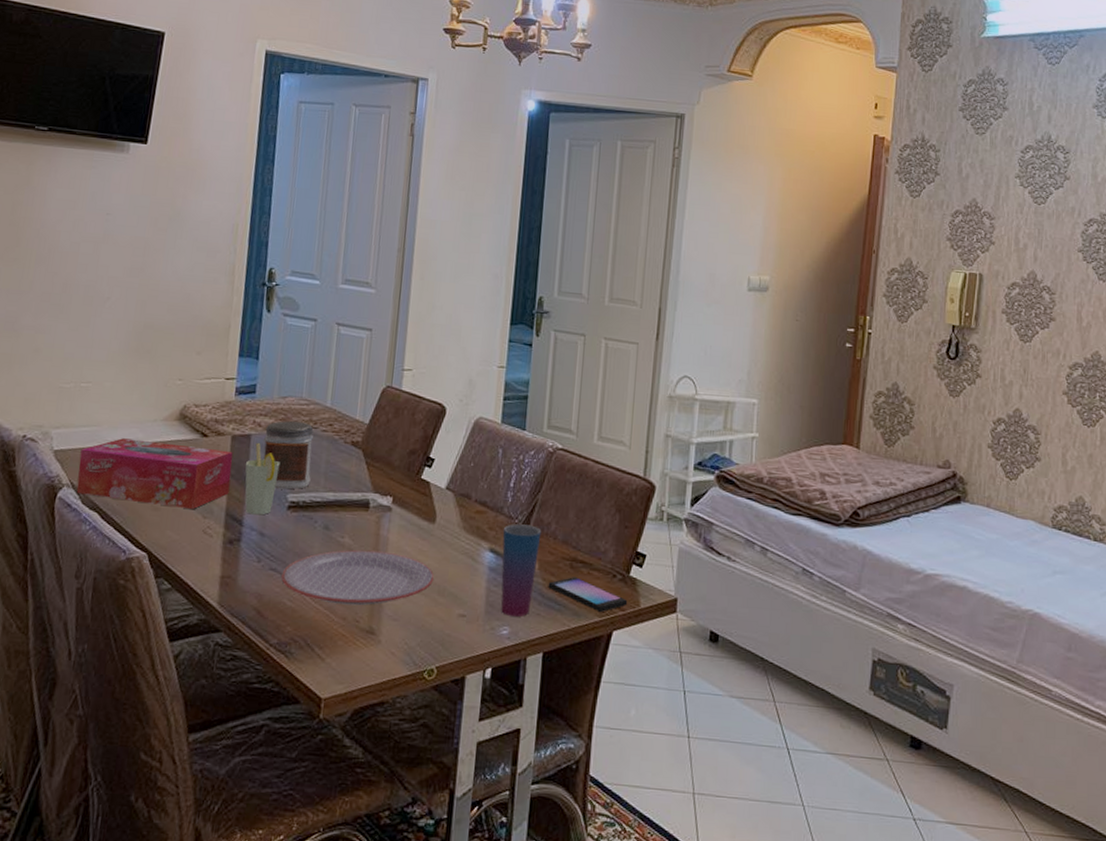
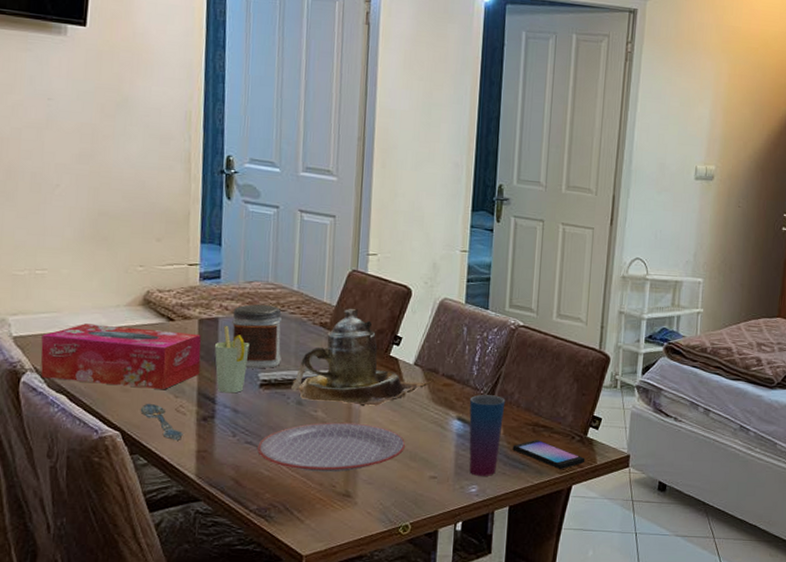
spoon: none [168,523,209,564] -> present [140,403,183,440]
teapot: none [319,426,466,534] -> present [291,308,434,407]

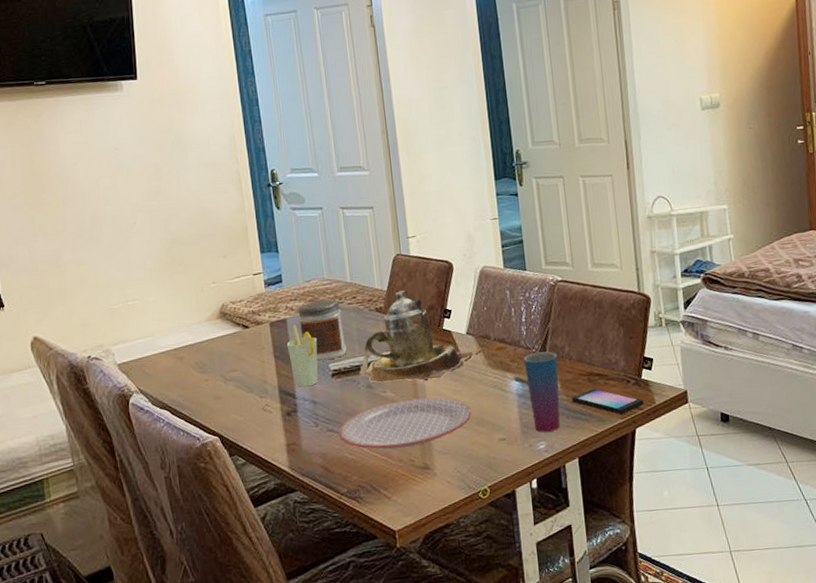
tissue box: present [40,324,201,389] -> none [141,336,278,398]
spoon: present [140,403,183,440] -> none [232,406,272,438]

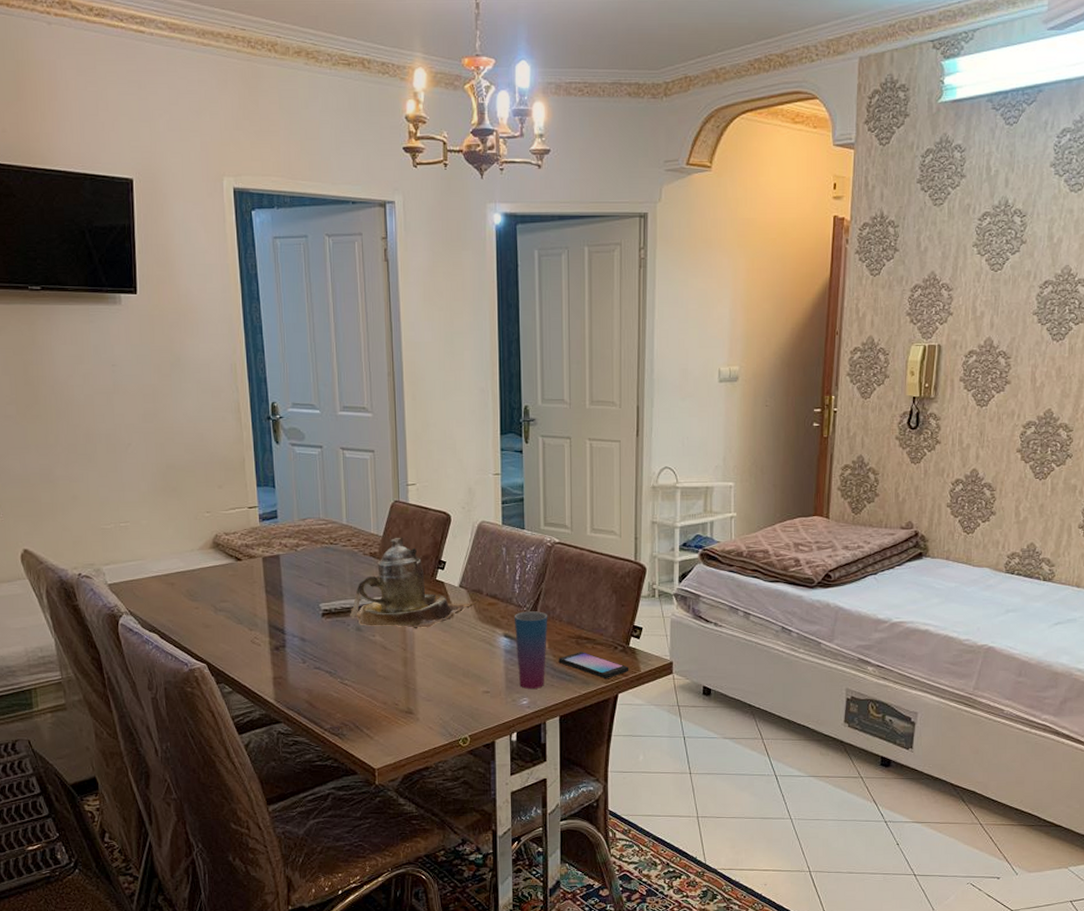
cup: present [286,324,318,388] -> none [278,561,310,624]
jar: present [298,299,347,362] -> none [291,540,339,600]
plate: present [339,397,472,450] -> none [326,645,459,692]

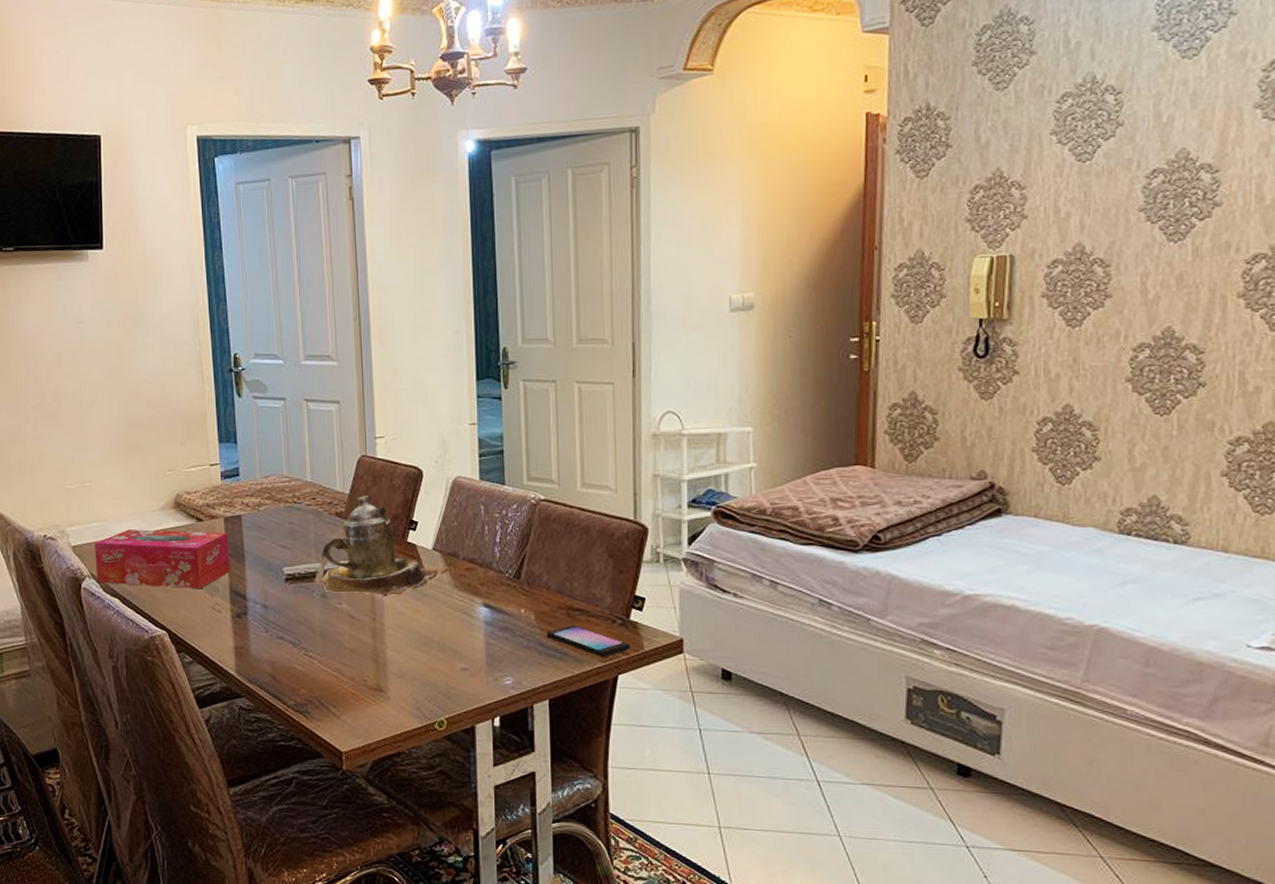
tissue box: none [132,568,268,624] -> present [94,529,230,588]
cup: present [514,611,548,689] -> none [494,578,534,667]

